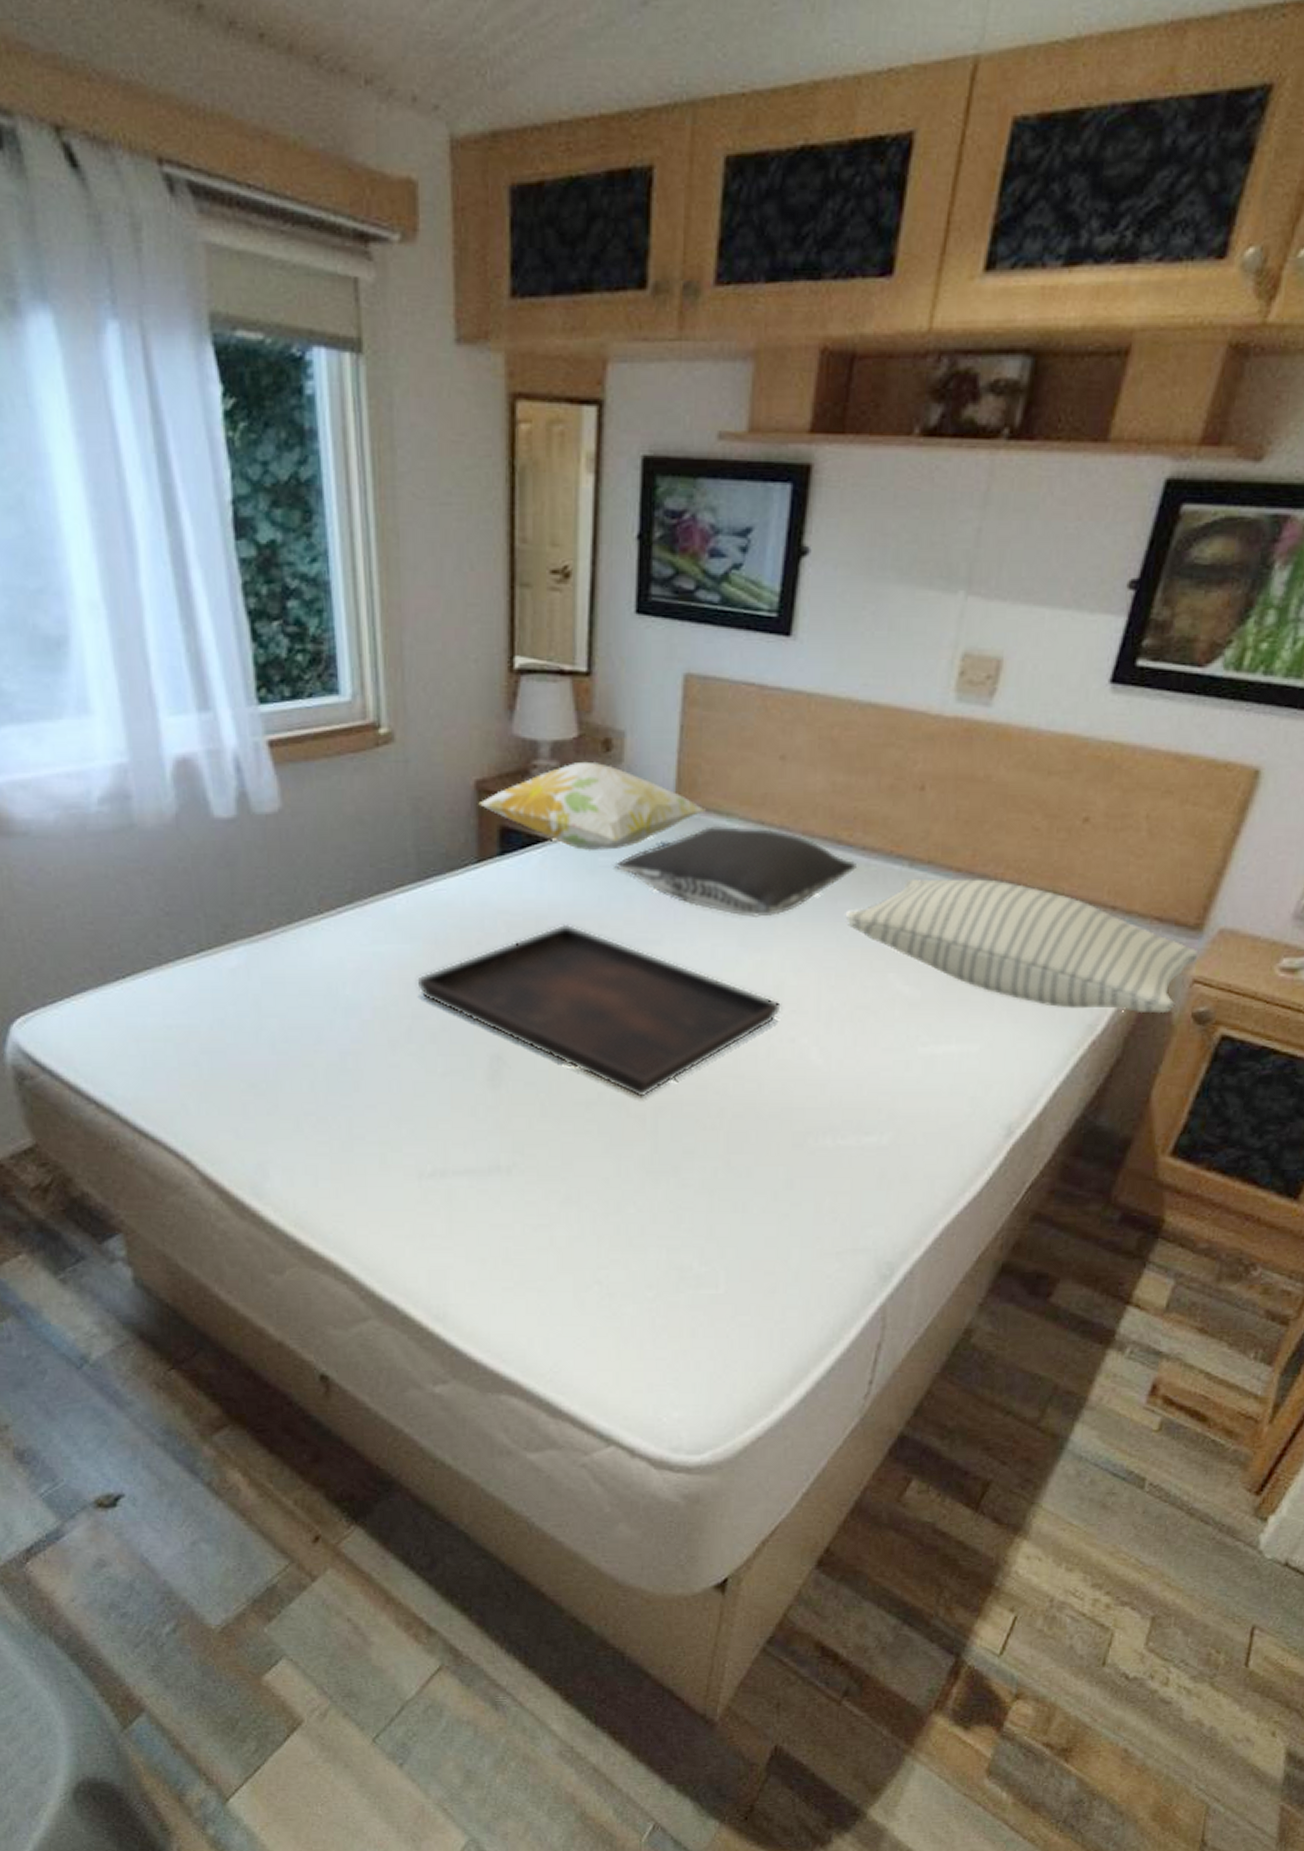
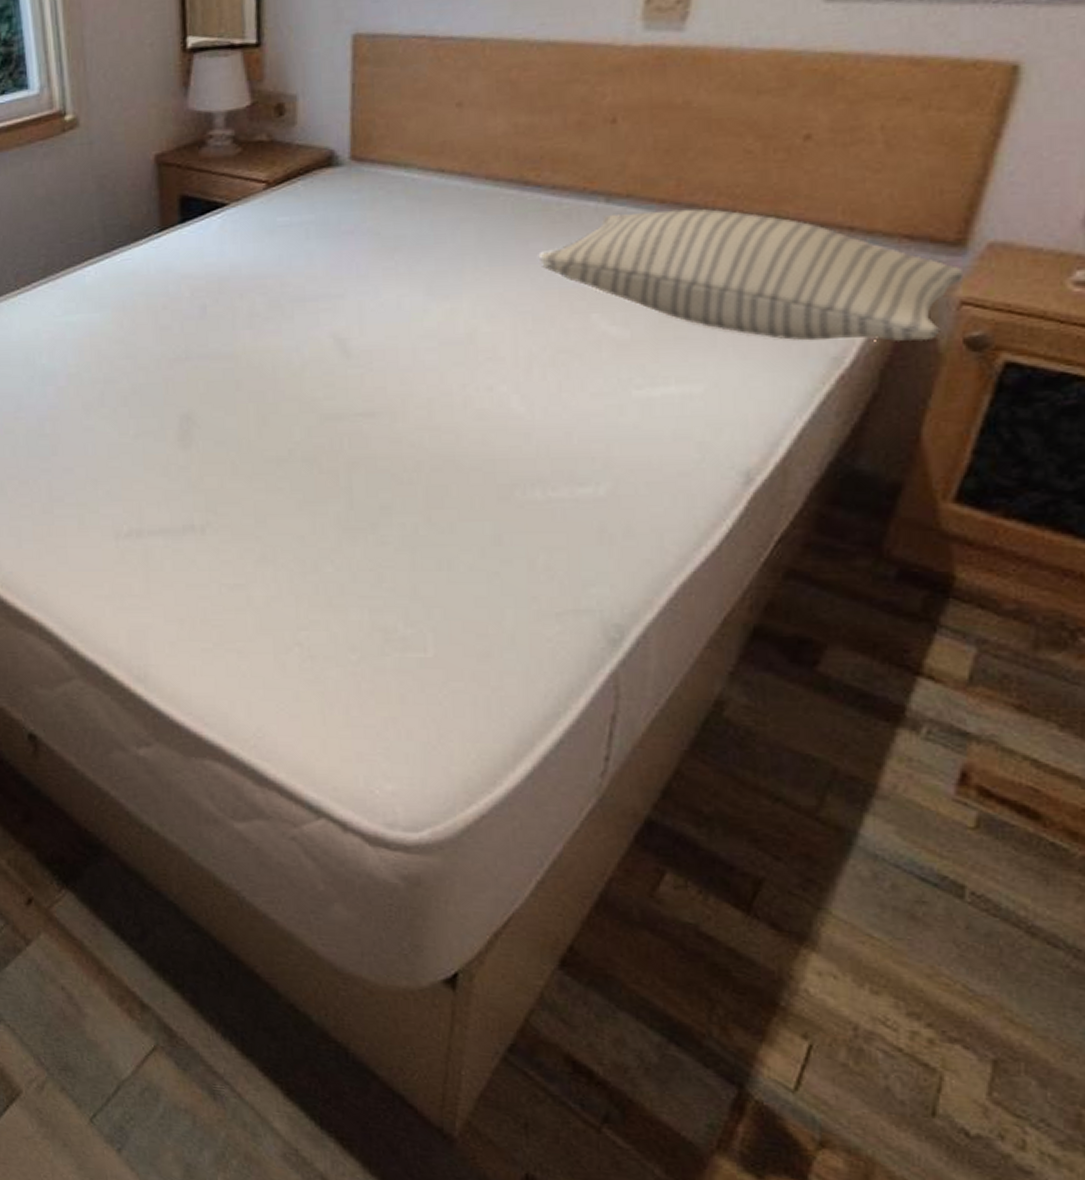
serving tray: present [415,924,782,1097] -> none [106,284,477,453]
decorative pillow: present [478,761,706,851] -> none [158,127,382,213]
pillow: present [614,826,857,917] -> none [293,176,547,266]

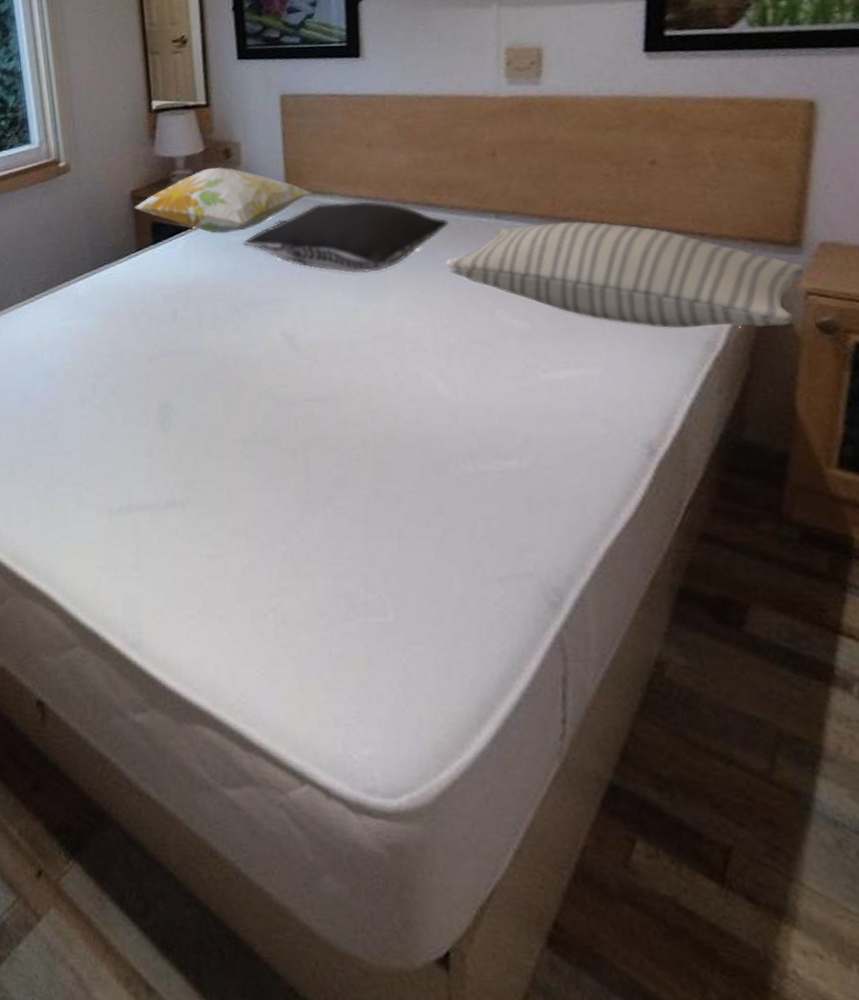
decorative pillow: none [158,127,382,213] -> present [134,167,312,234]
pillow: none [293,176,547,266] -> present [243,201,448,274]

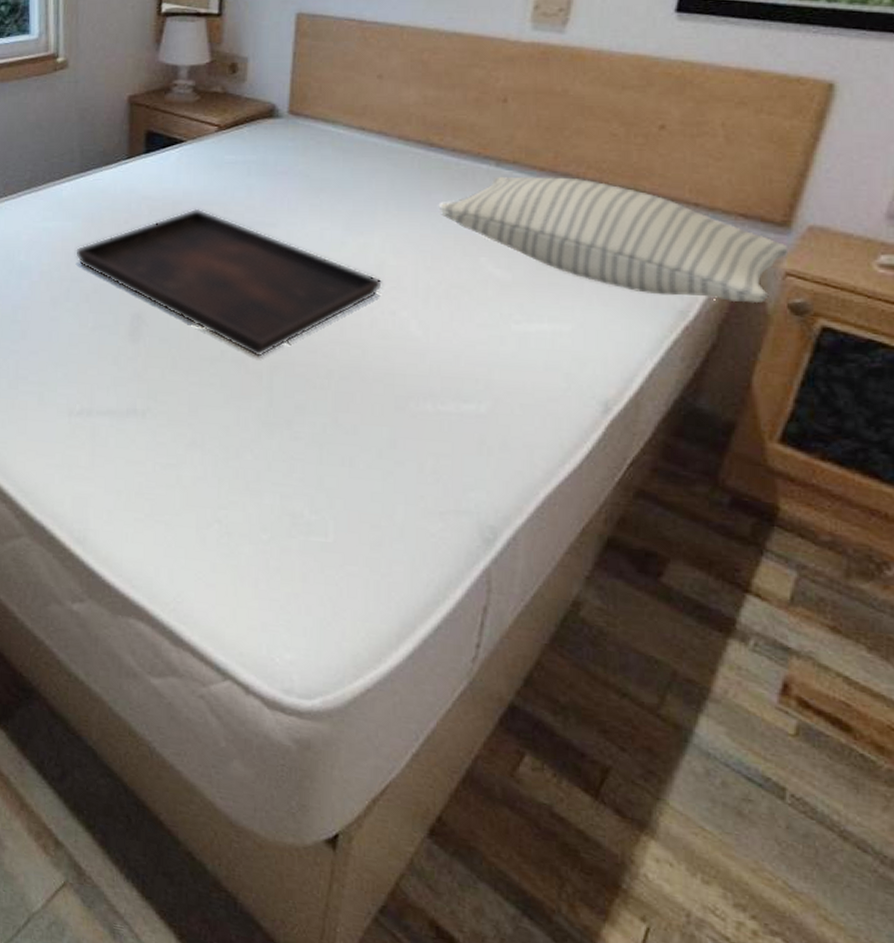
serving tray: none [96,292,404,434] -> present [74,208,383,357]
decorative pillow: present [134,167,312,234] -> none [130,81,314,151]
pillow: present [243,201,448,274] -> none [238,132,447,207]

